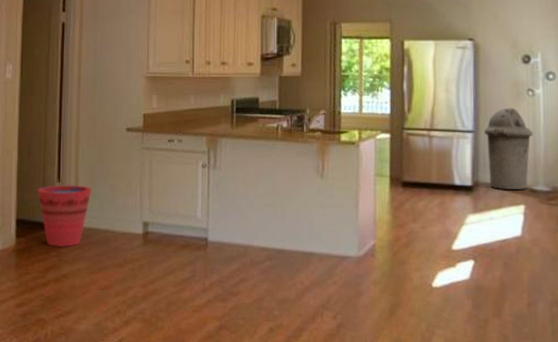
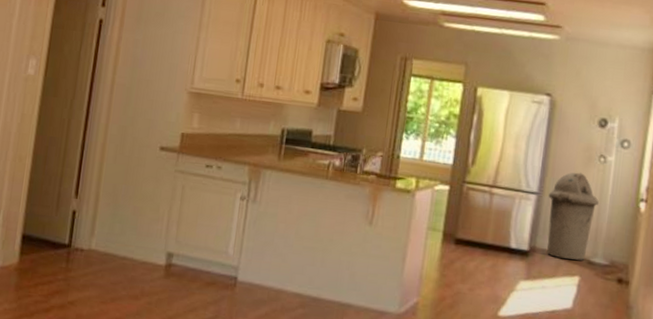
bucket: present [37,184,92,248] -> none [50,201,114,272]

